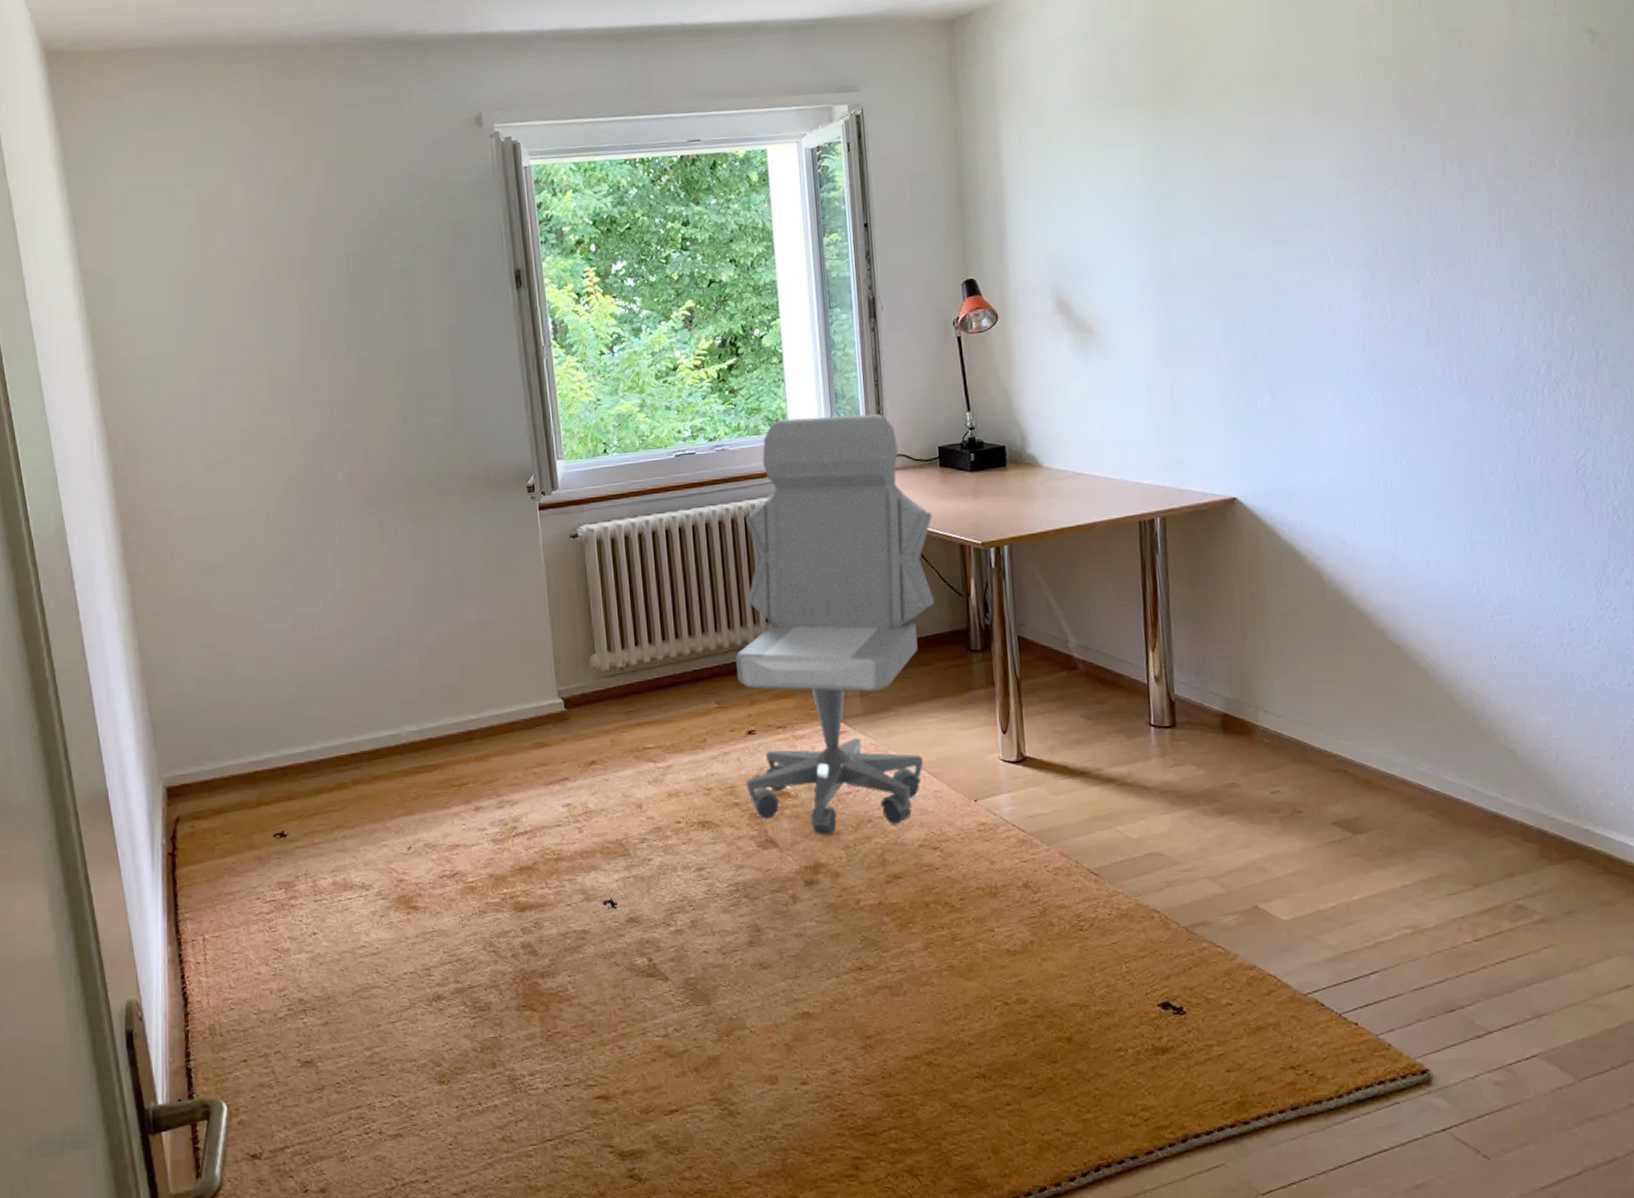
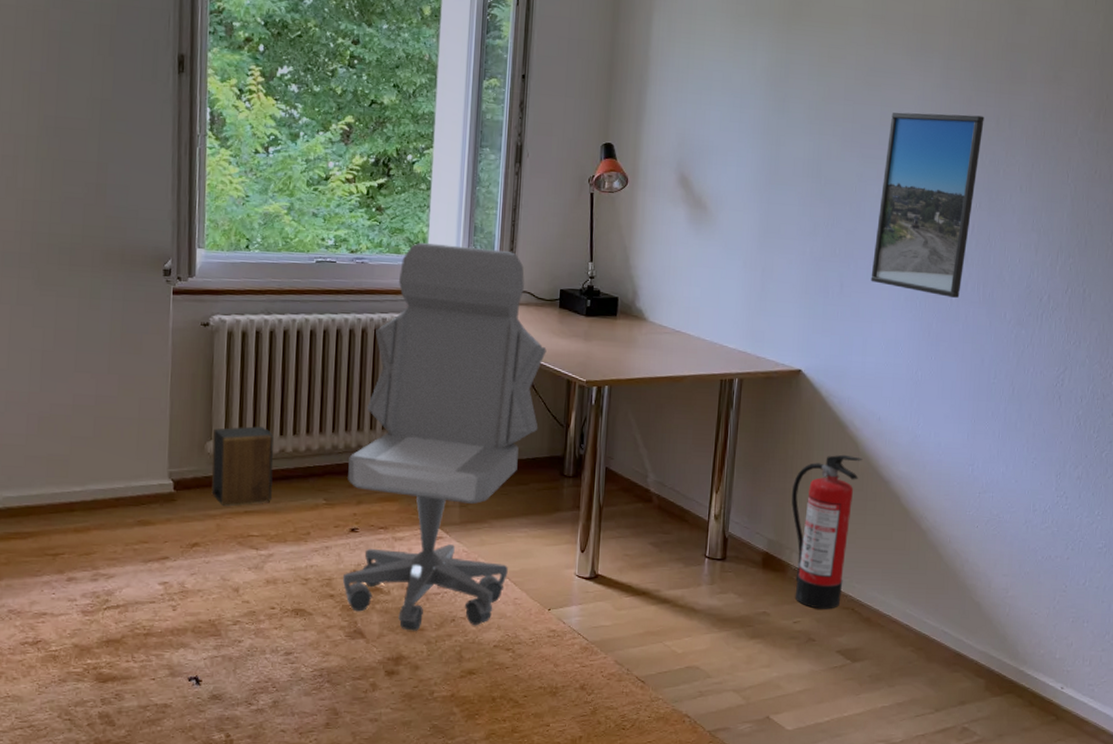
speaker: none [595,634,662,720] -> present [211,426,274,506]
fire extinguisher: none [1245,589,1330,775] -> present [791,454,863,609]
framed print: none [1304,166,1427,388] -> present [871,112,984,299]

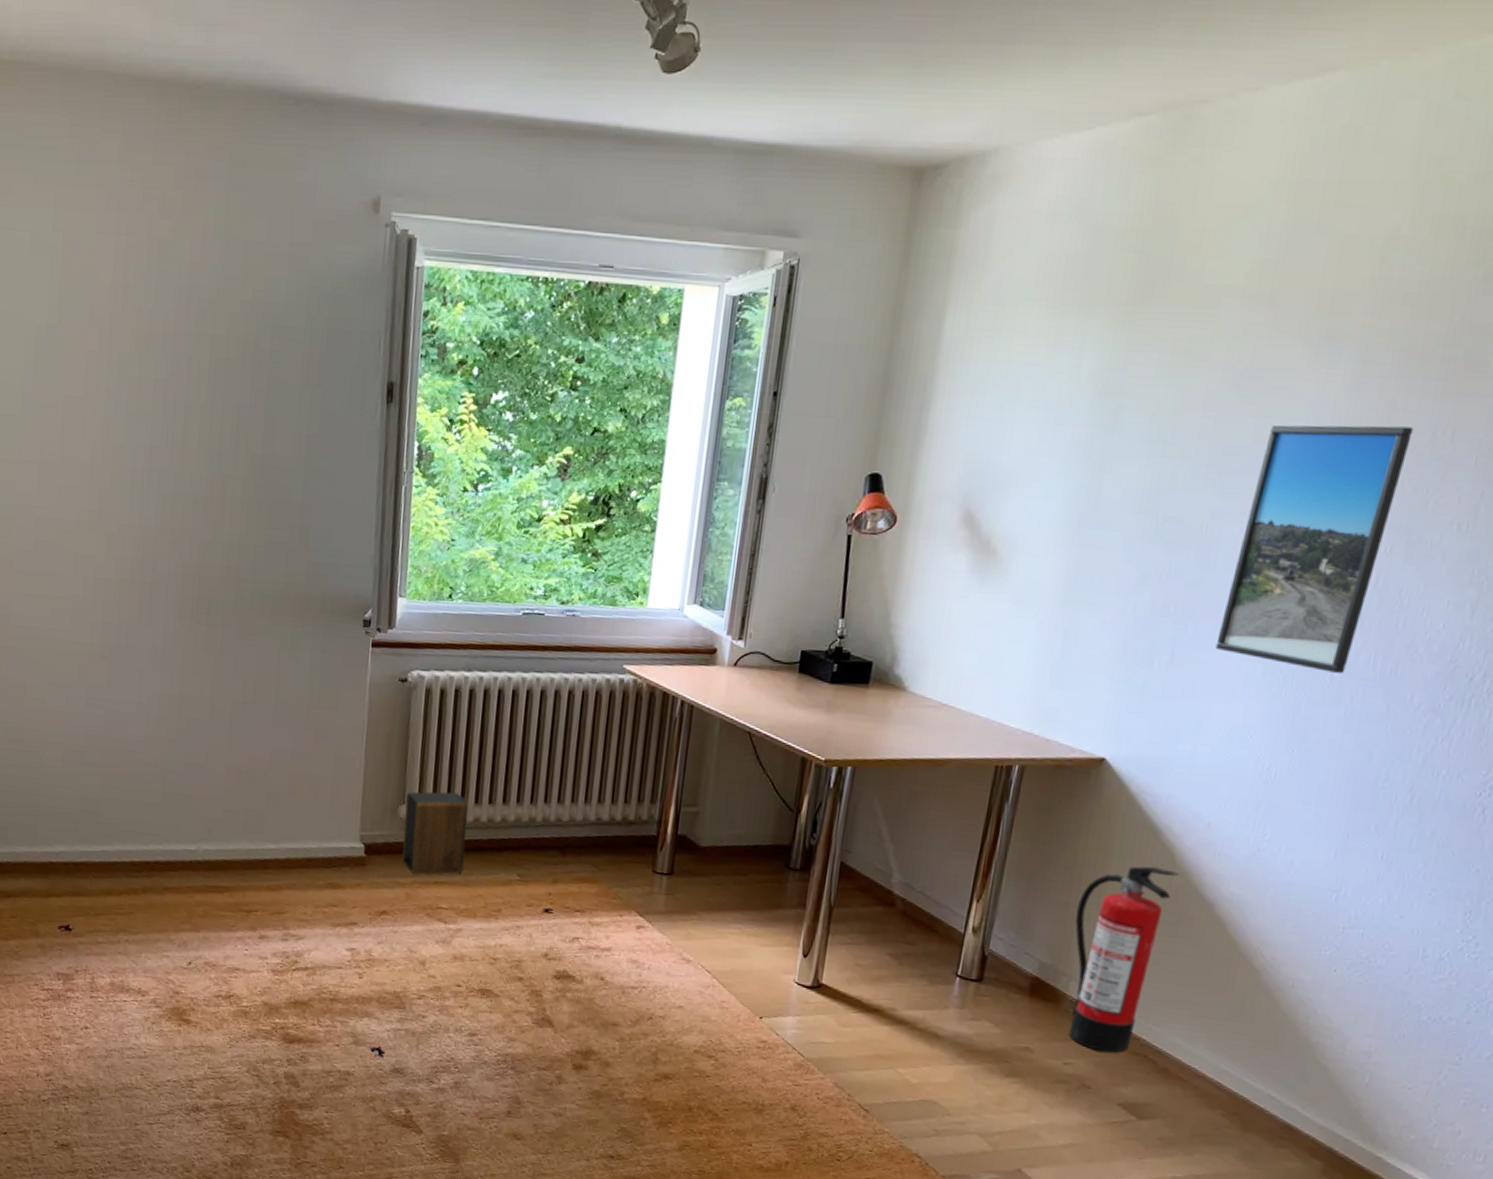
office chair: present [342,242,547,631] -> none [532,592,780,1027]

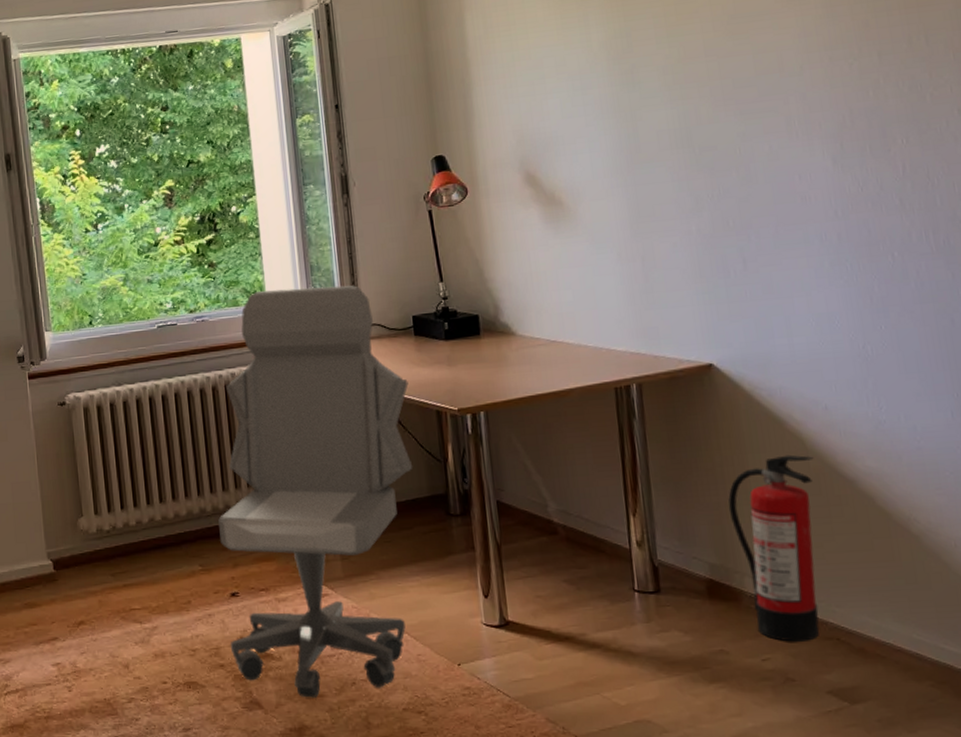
speaker: present [402,791,468,874] -> none [82,498,148,581]
office chair: none [532,592,780,1027] -> present [218,285,413,698]
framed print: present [1215,425,1414,674] -> none [768,38,904,254]

